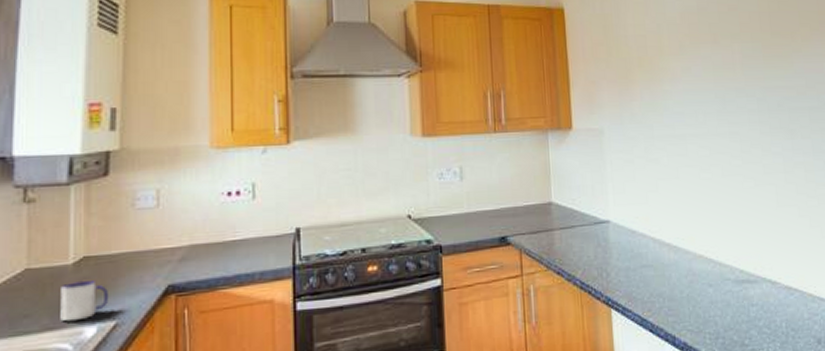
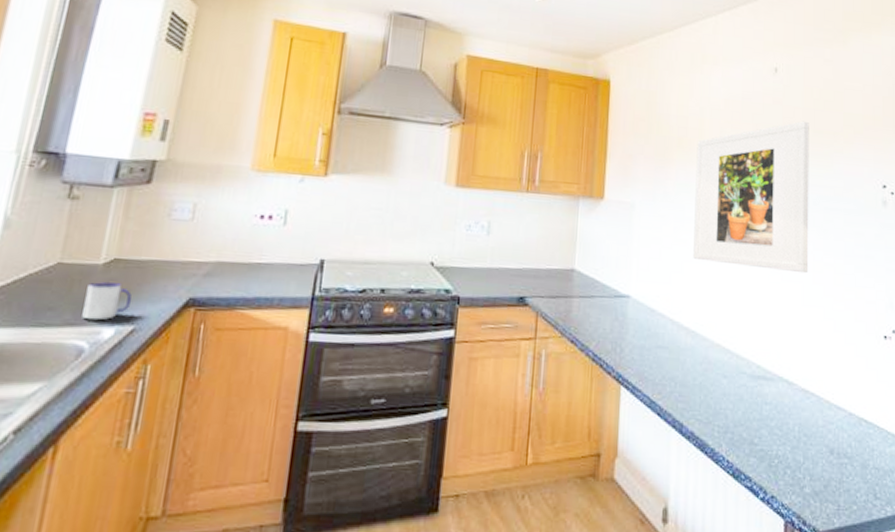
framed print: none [658,24,780,177] -> present [693,120,809,274]

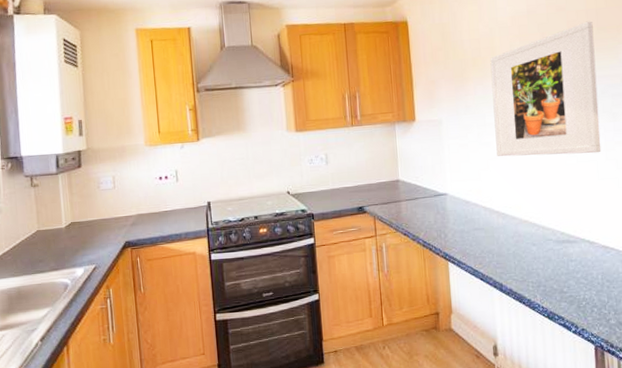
mug: present [82,282,132,321] -> none [59,238,90,265]

